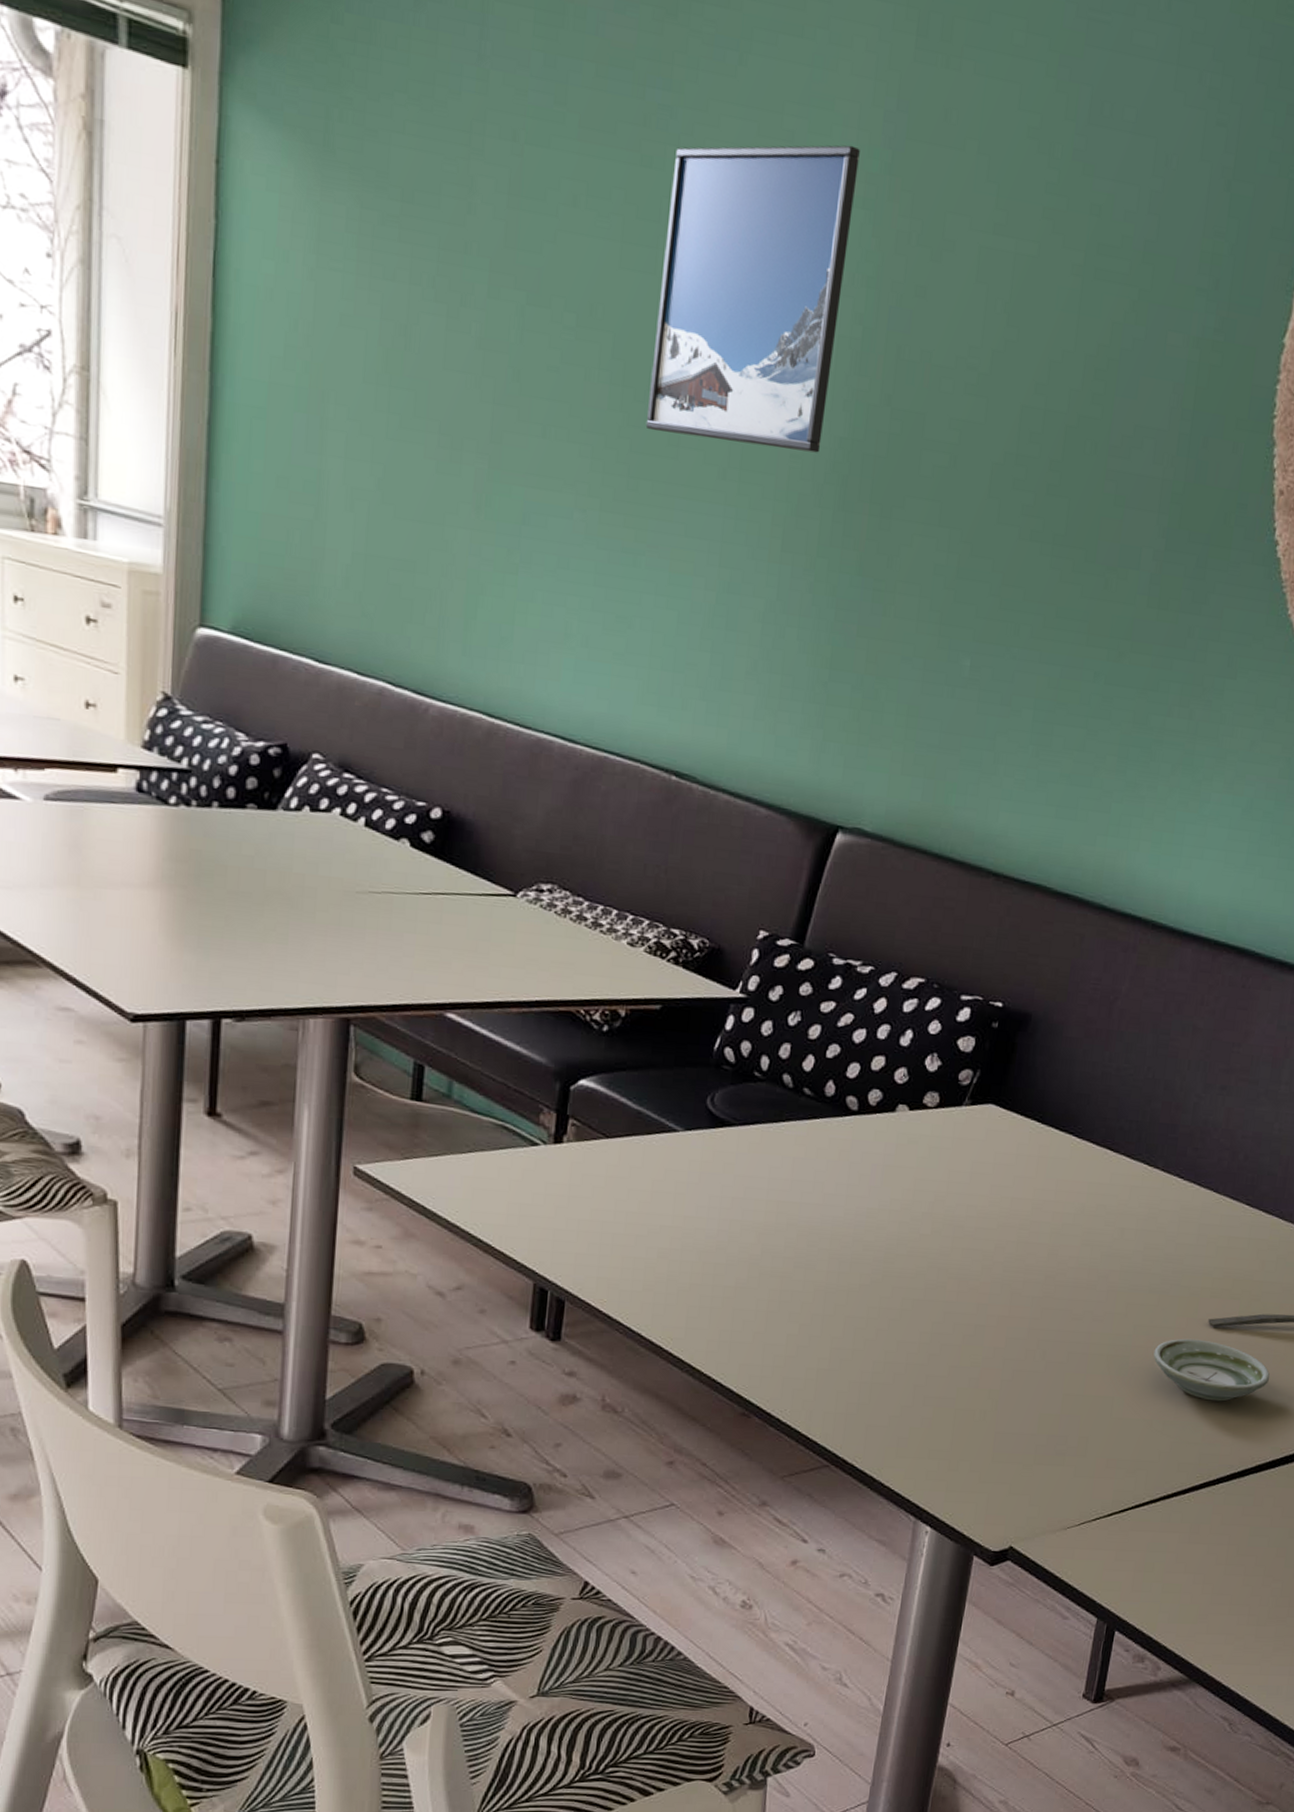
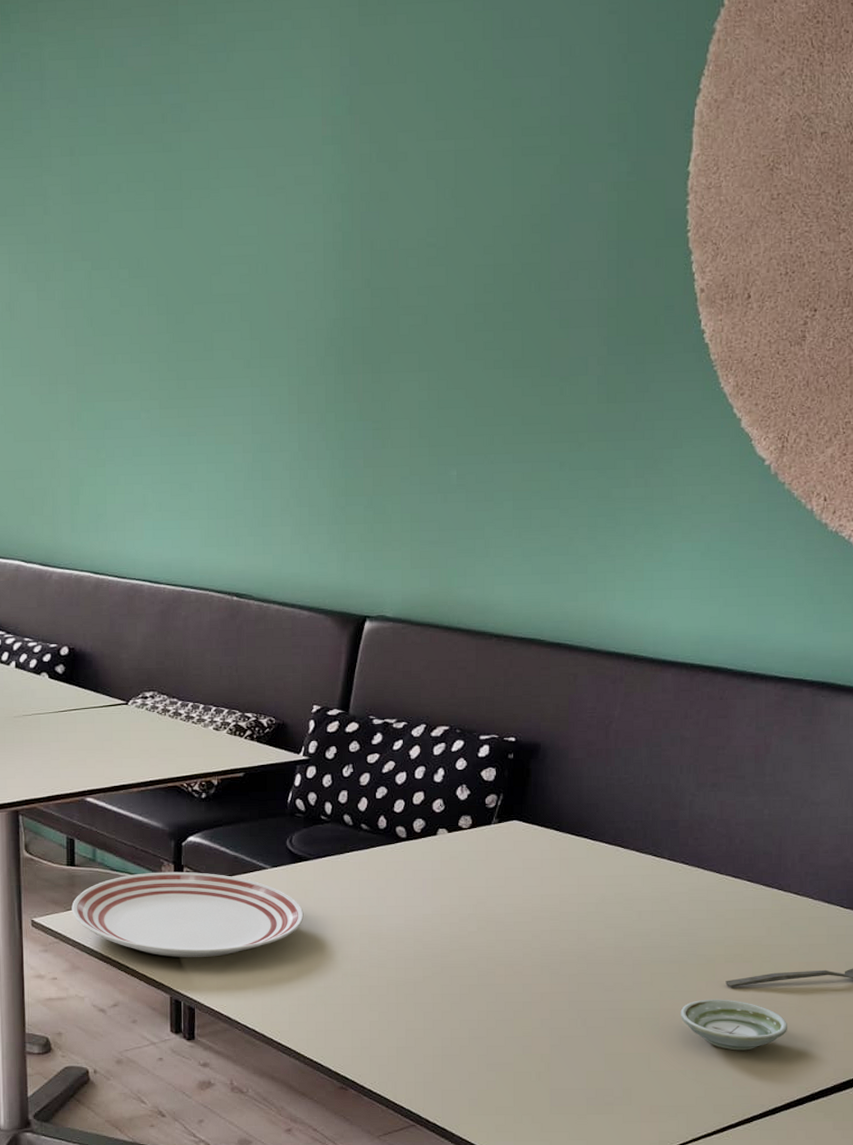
dinner plate: none [411,1120,719,1237] -> present [72,871,304,957]
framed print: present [645,145,860,453] -> none [186,99,325,342]

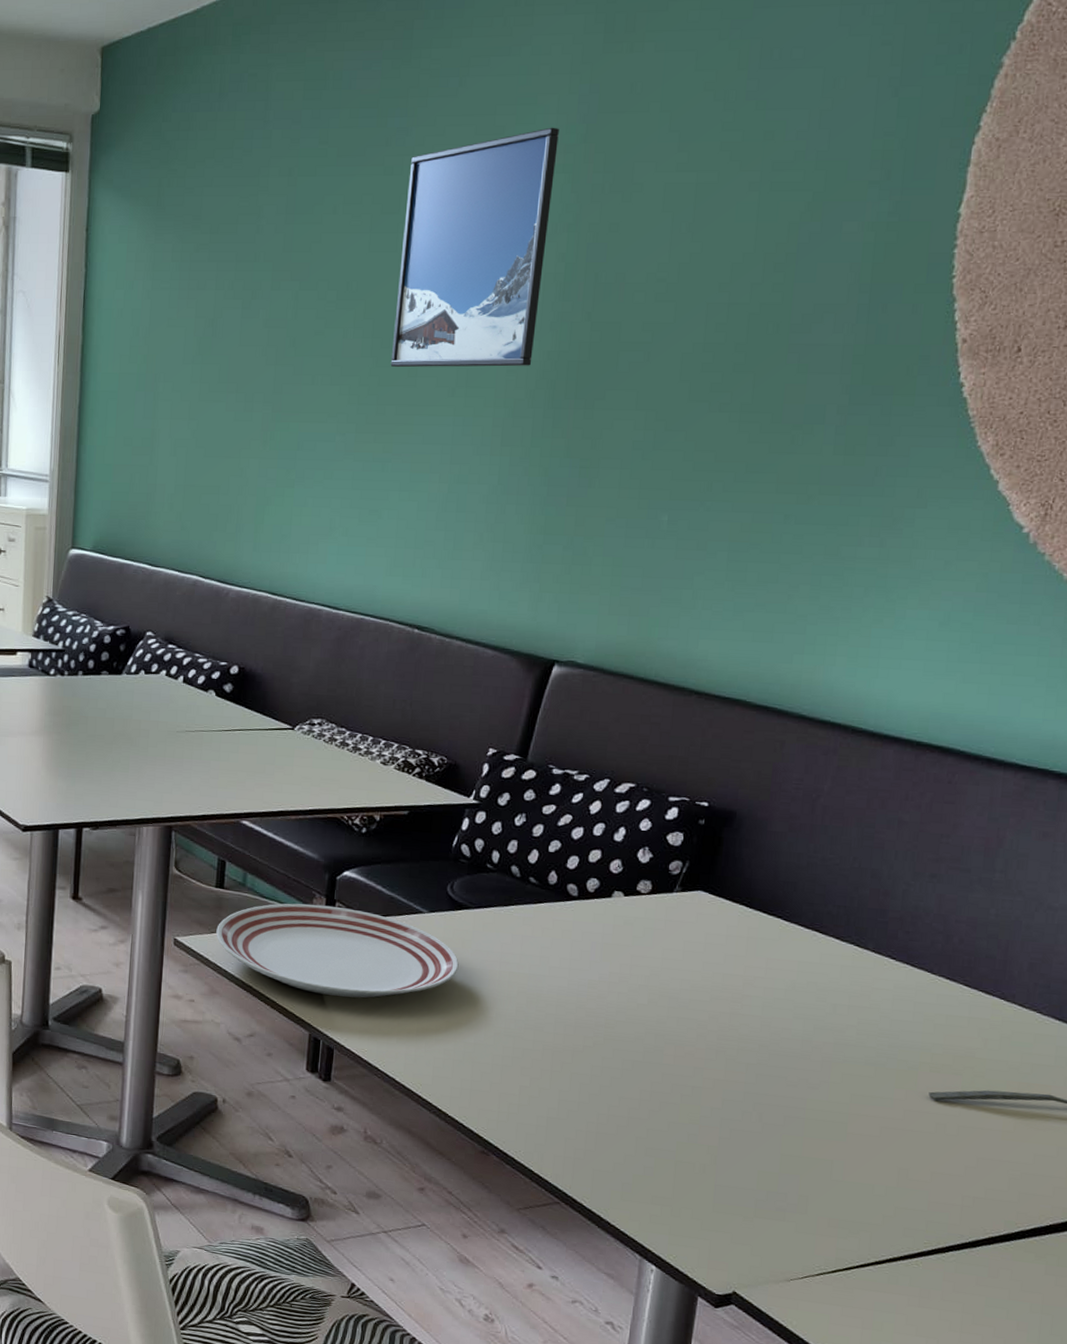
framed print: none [186,99,325,342] -> present [390,127,559,368]
saucer: present [680,999,787,1051] -> none [872,1109,999,1172]

